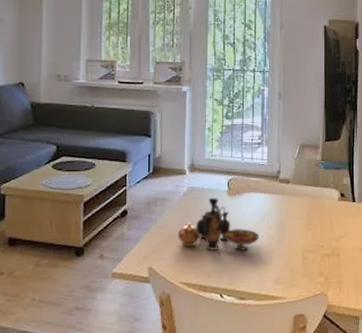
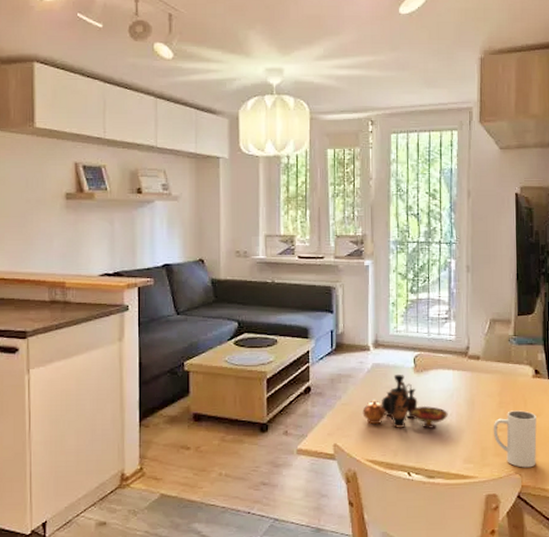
mug: none [301,232,342,288] -> present [493,410,537,468]

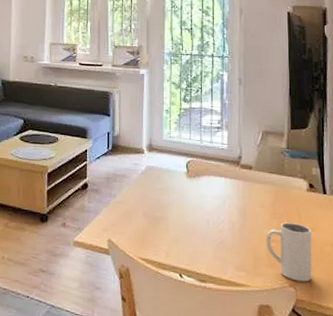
vase: present [362,375,448,429] -> none [136,178,220,233]

